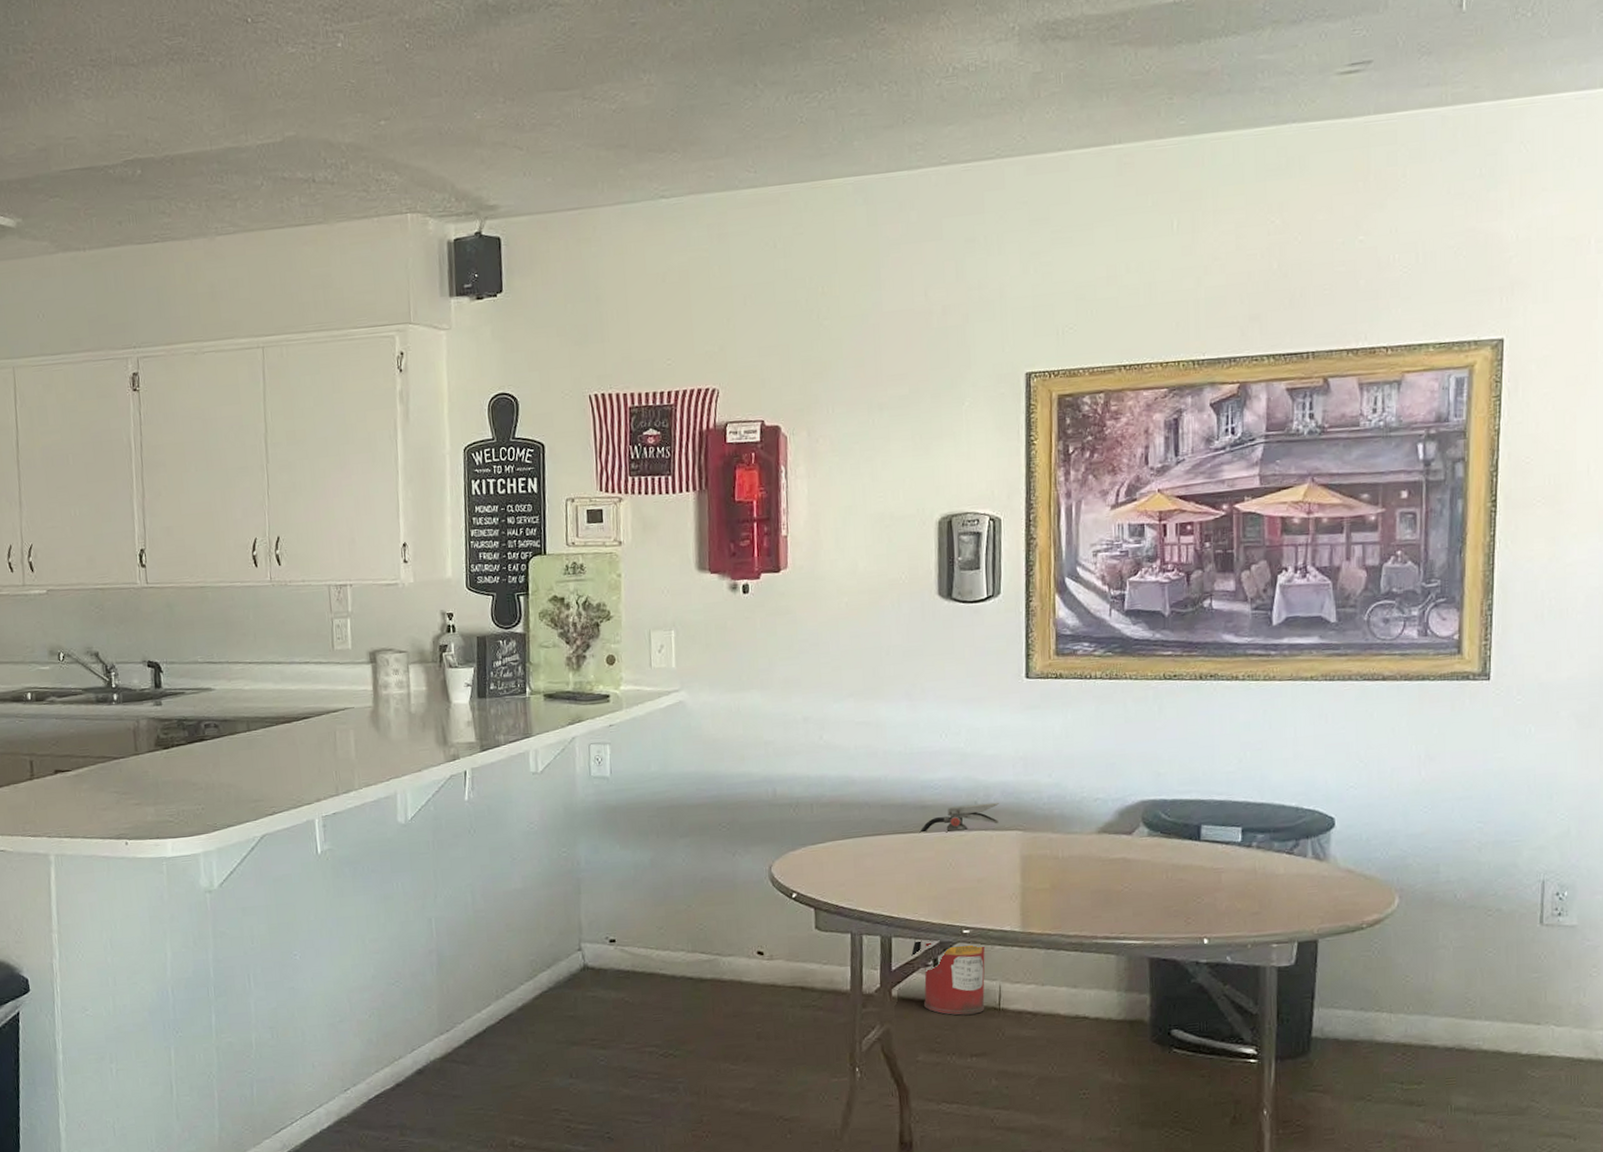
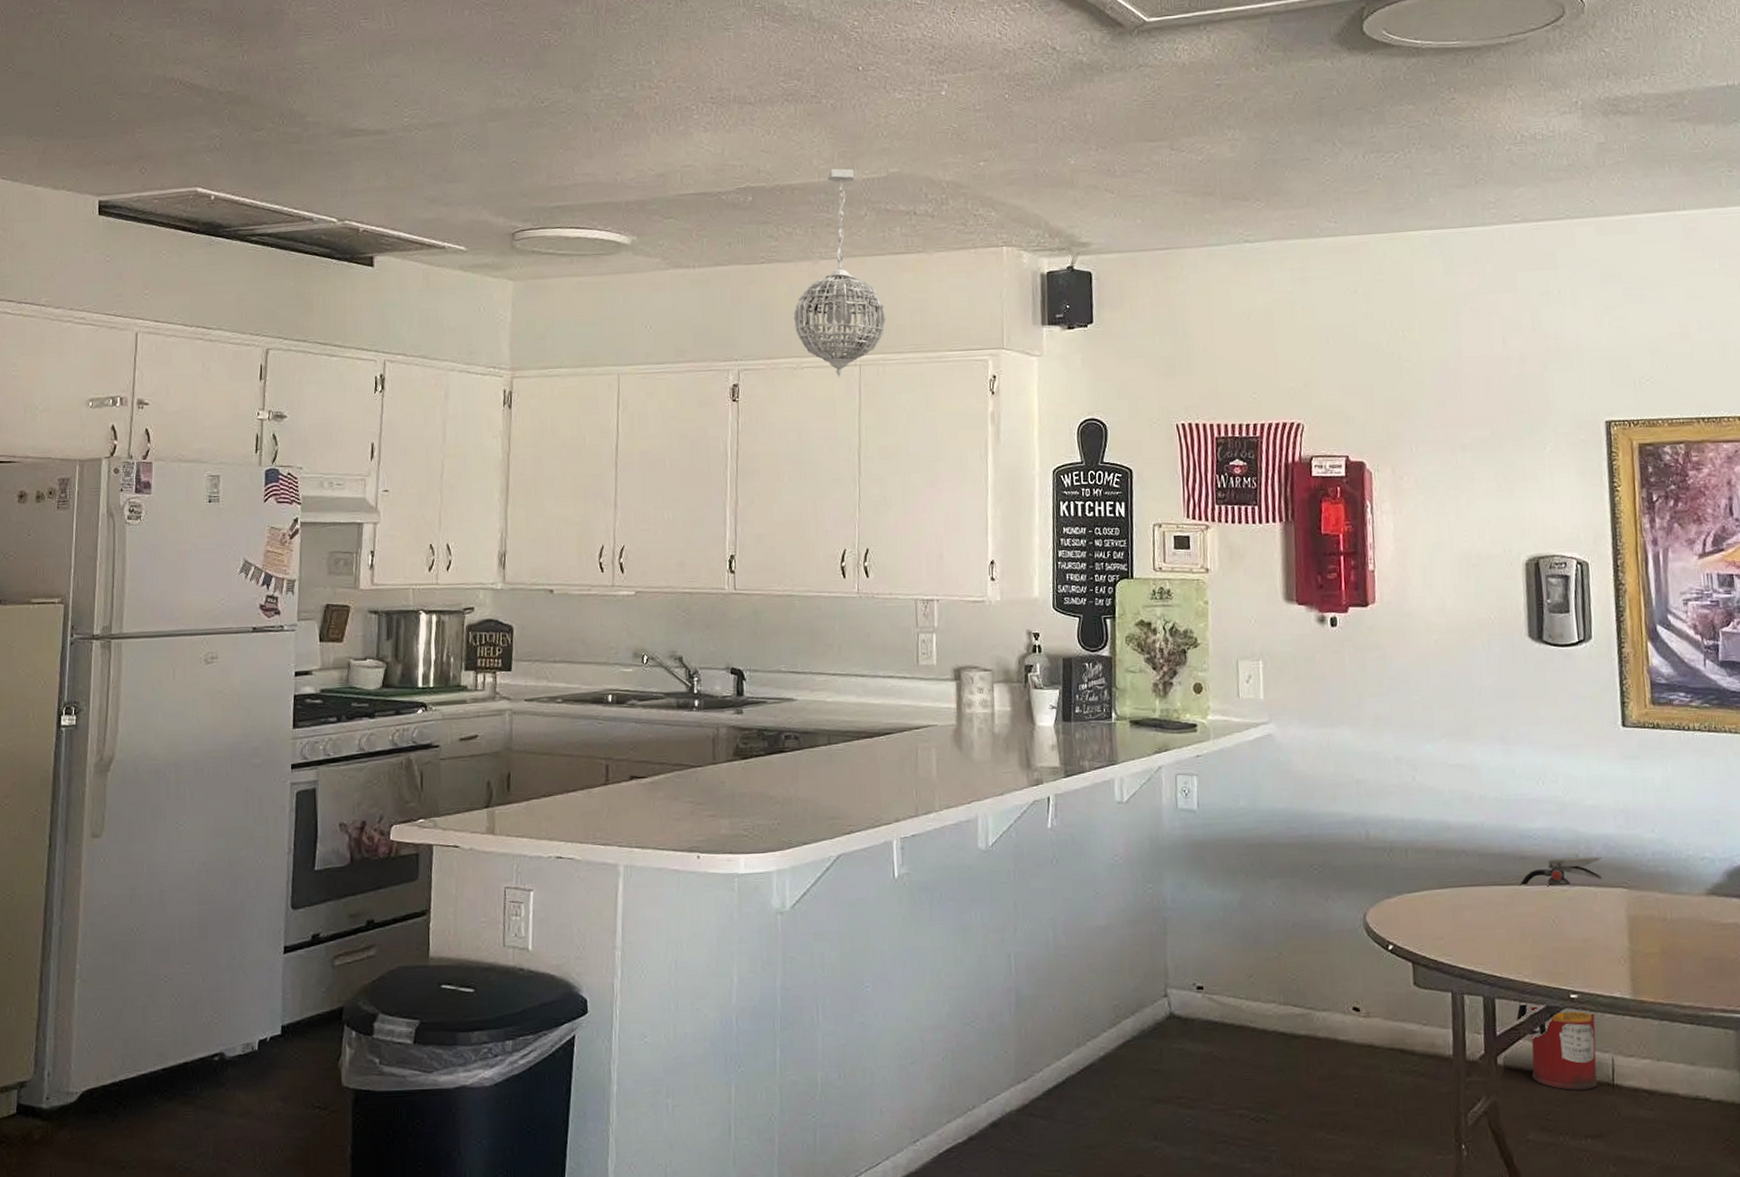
pendant light: none [190,134,288,361] -> present [793,168,886,377]

